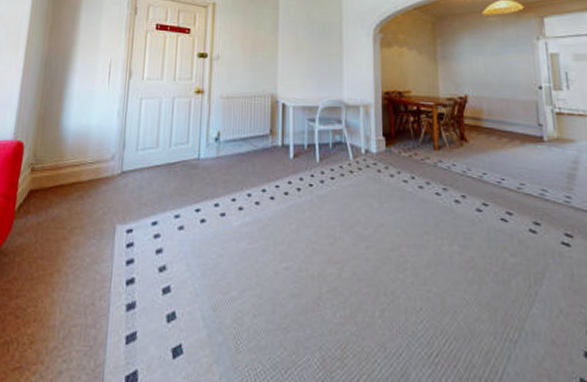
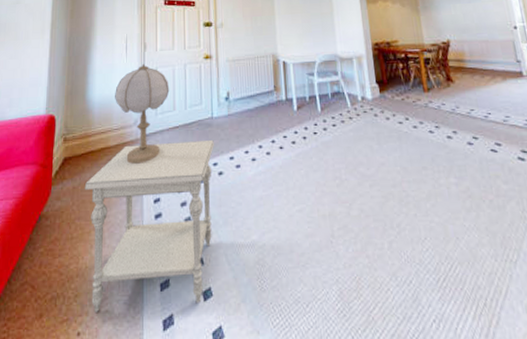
side table: none [48,182,198,362] -> present [84,141,214,312]
table lamp: none [92,92,154,203] -> present [115,63,170,164]

